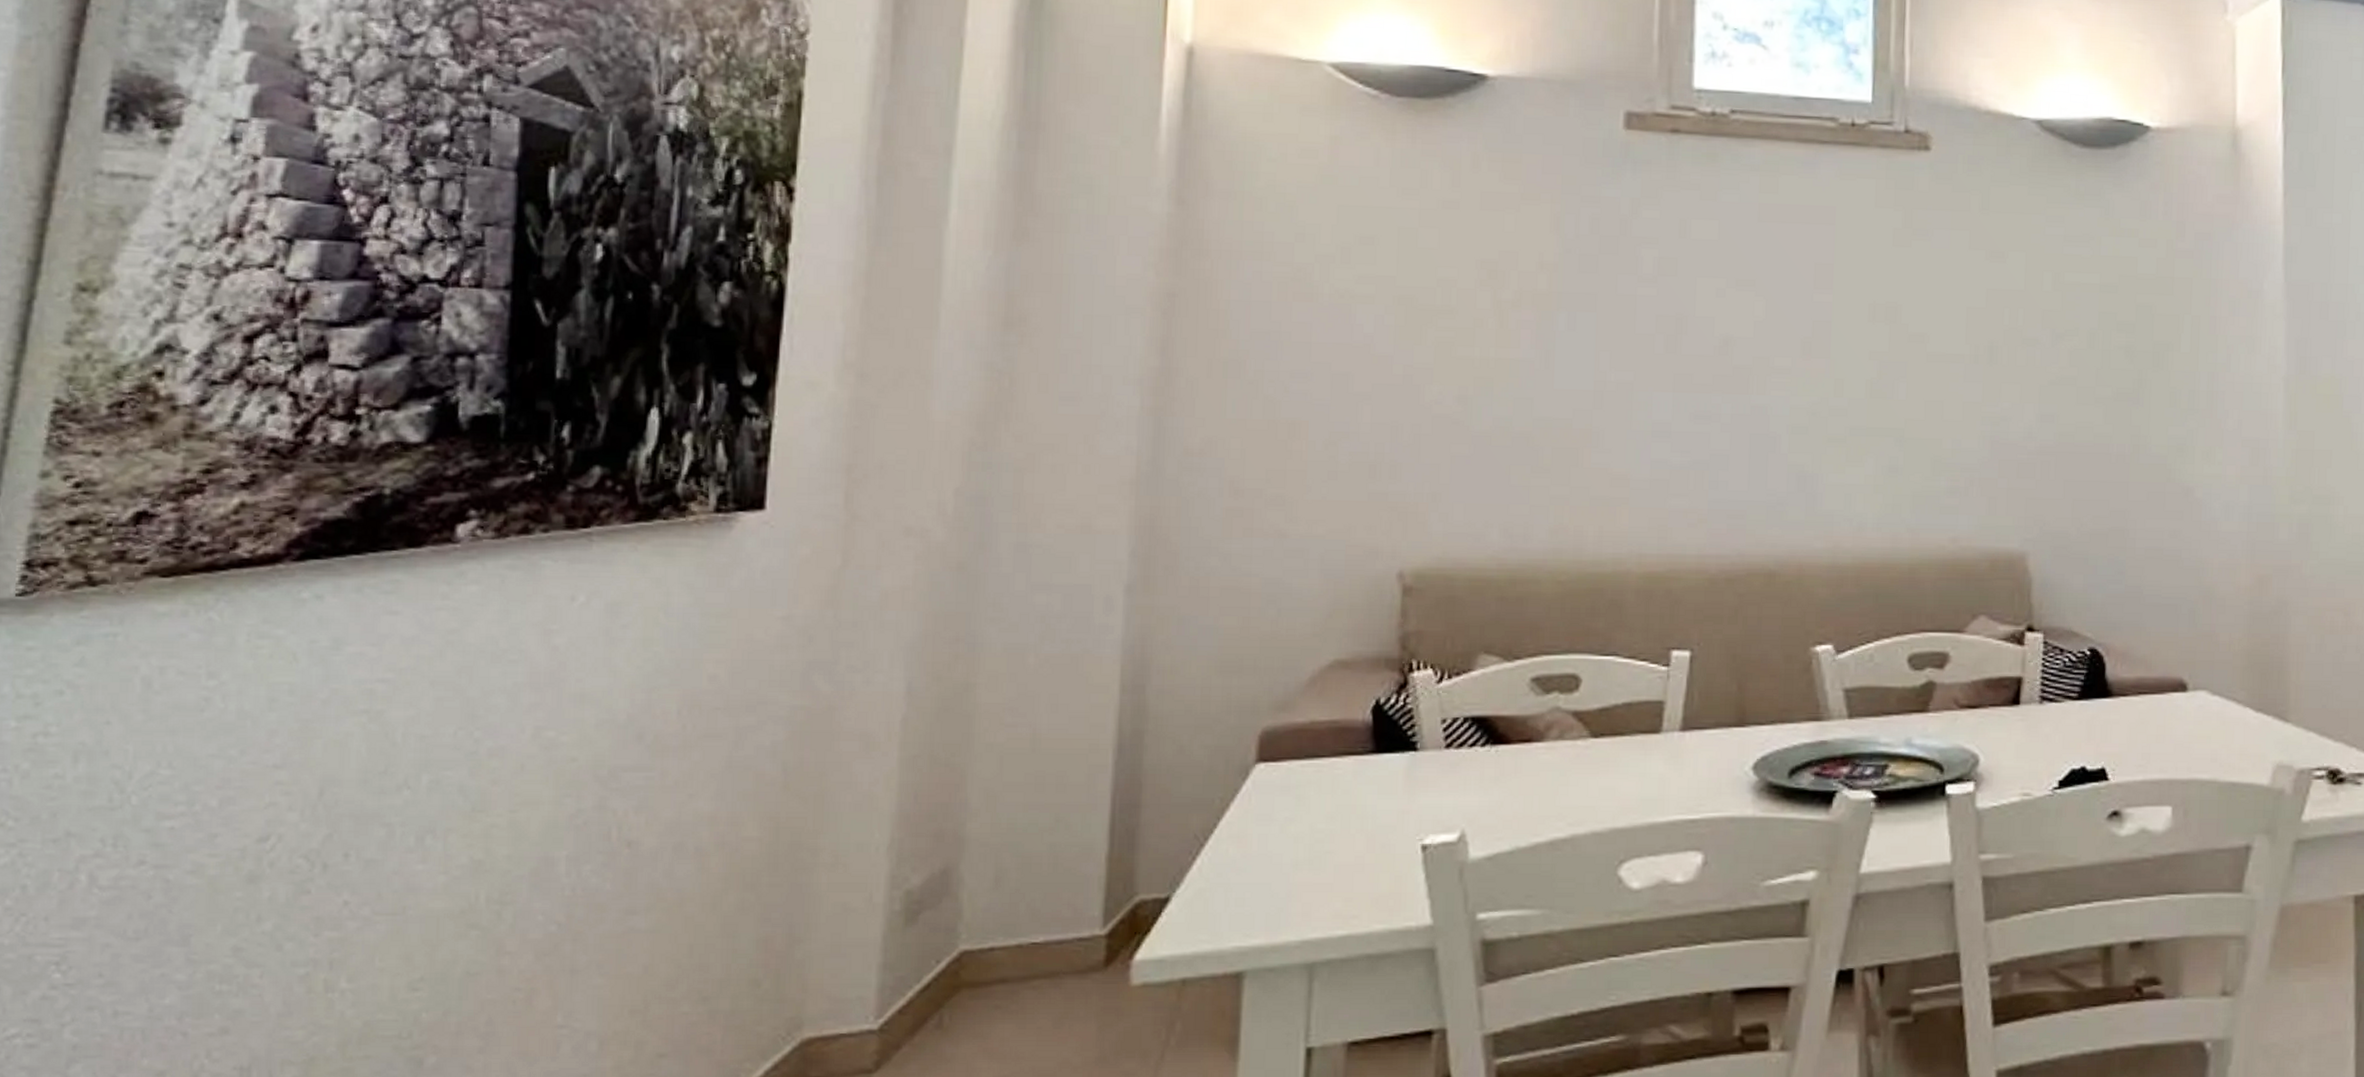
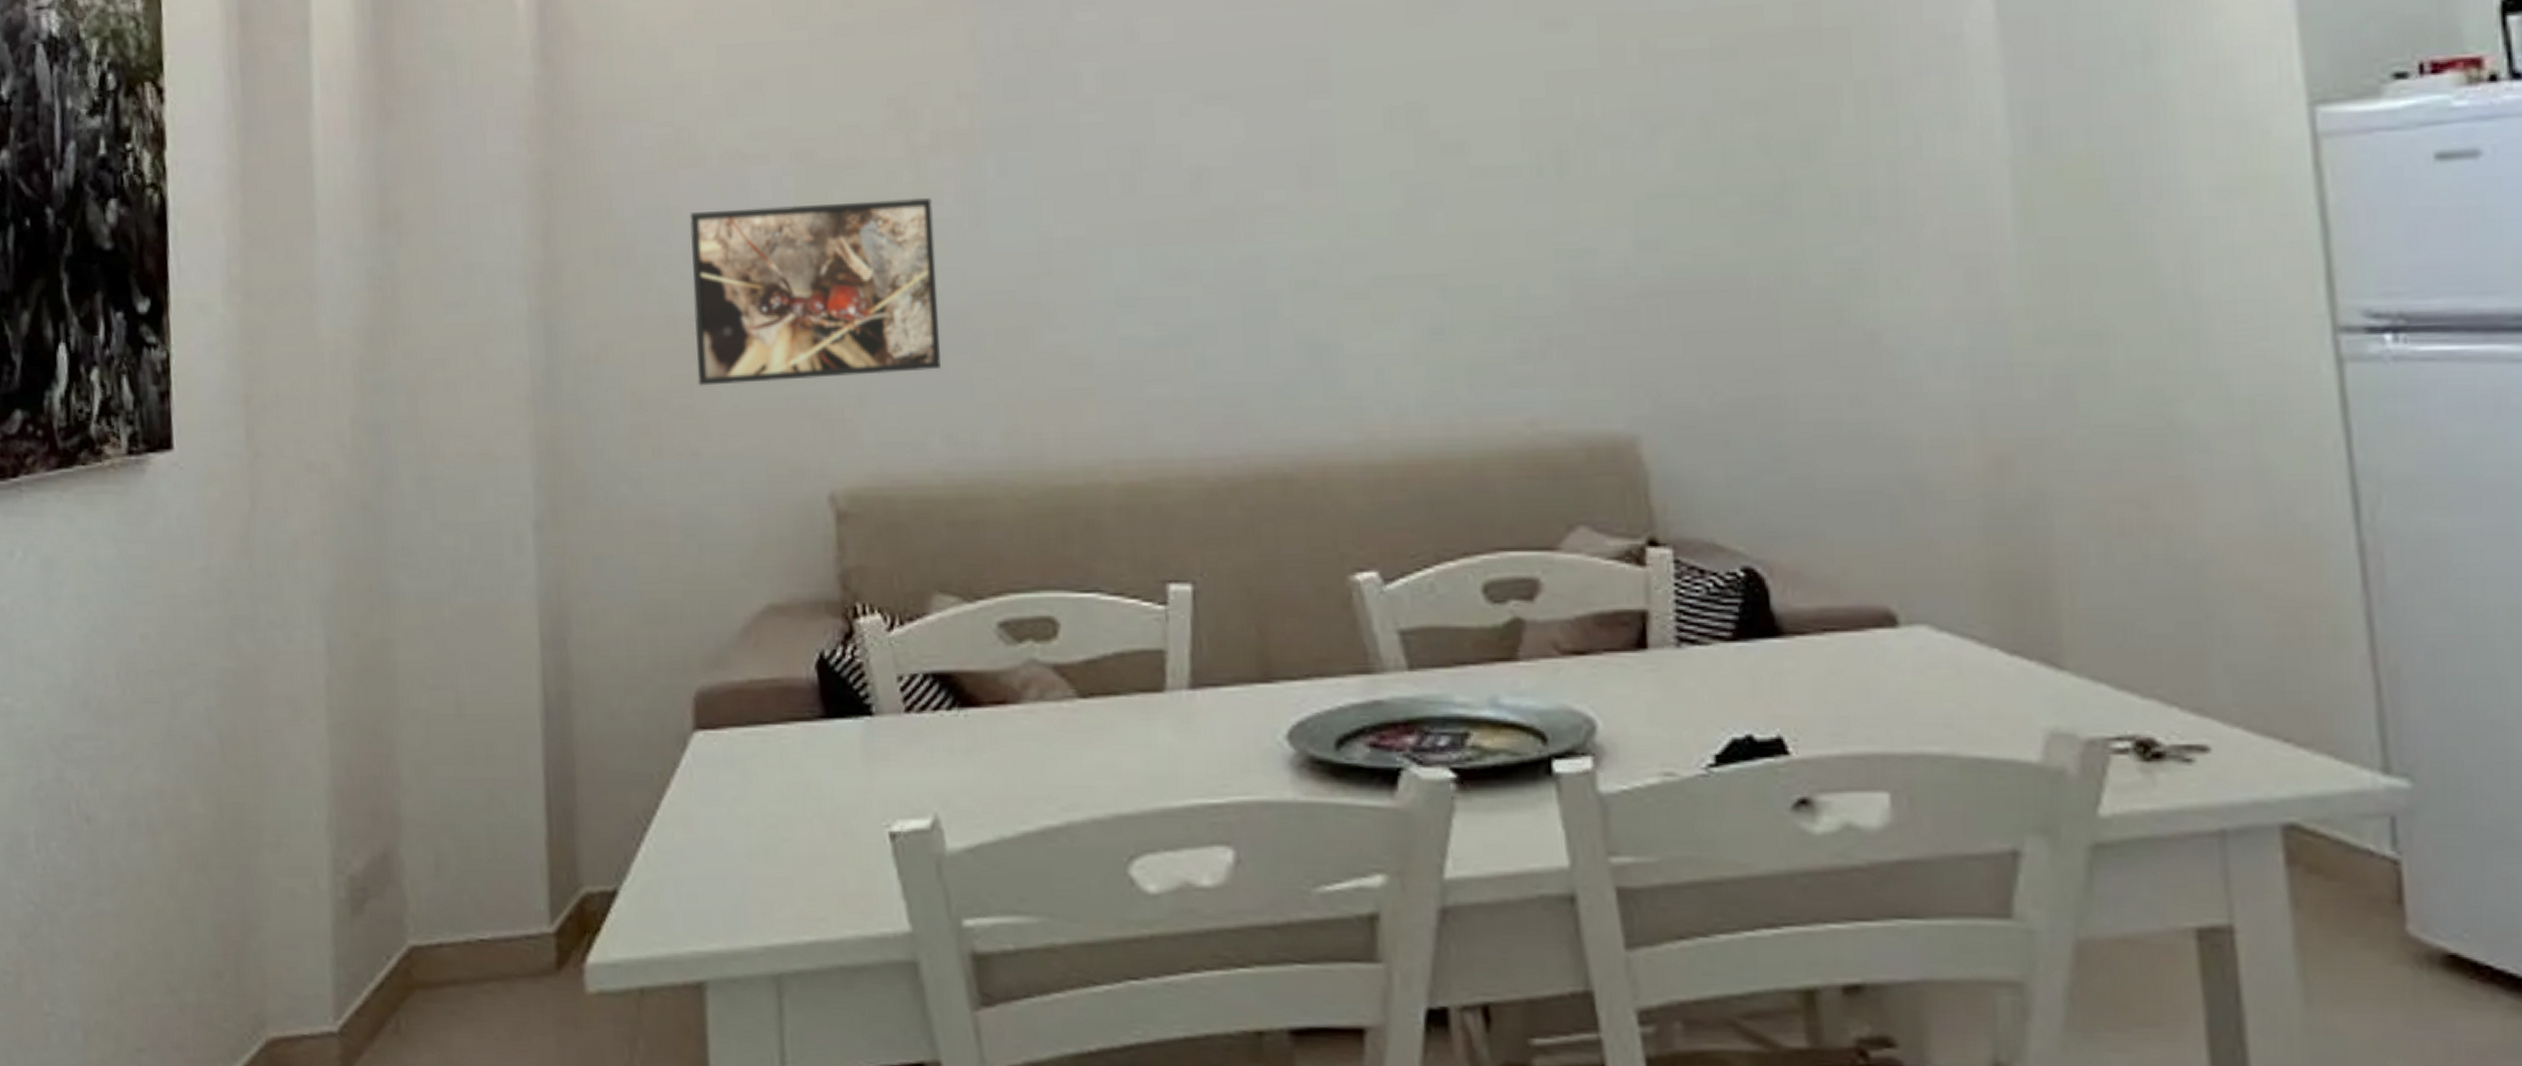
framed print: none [1291,338,1510,480] -> present [690,197,941,386]

